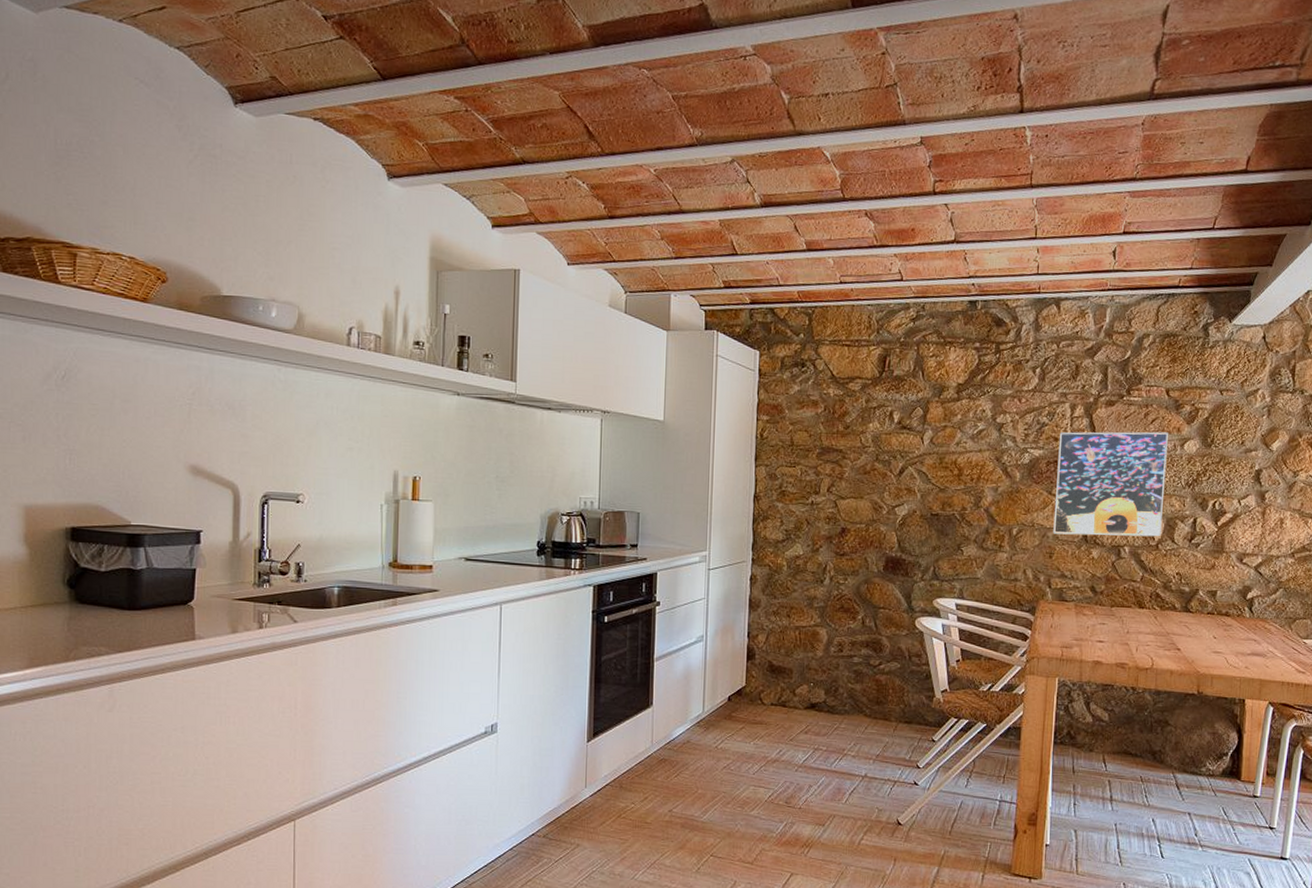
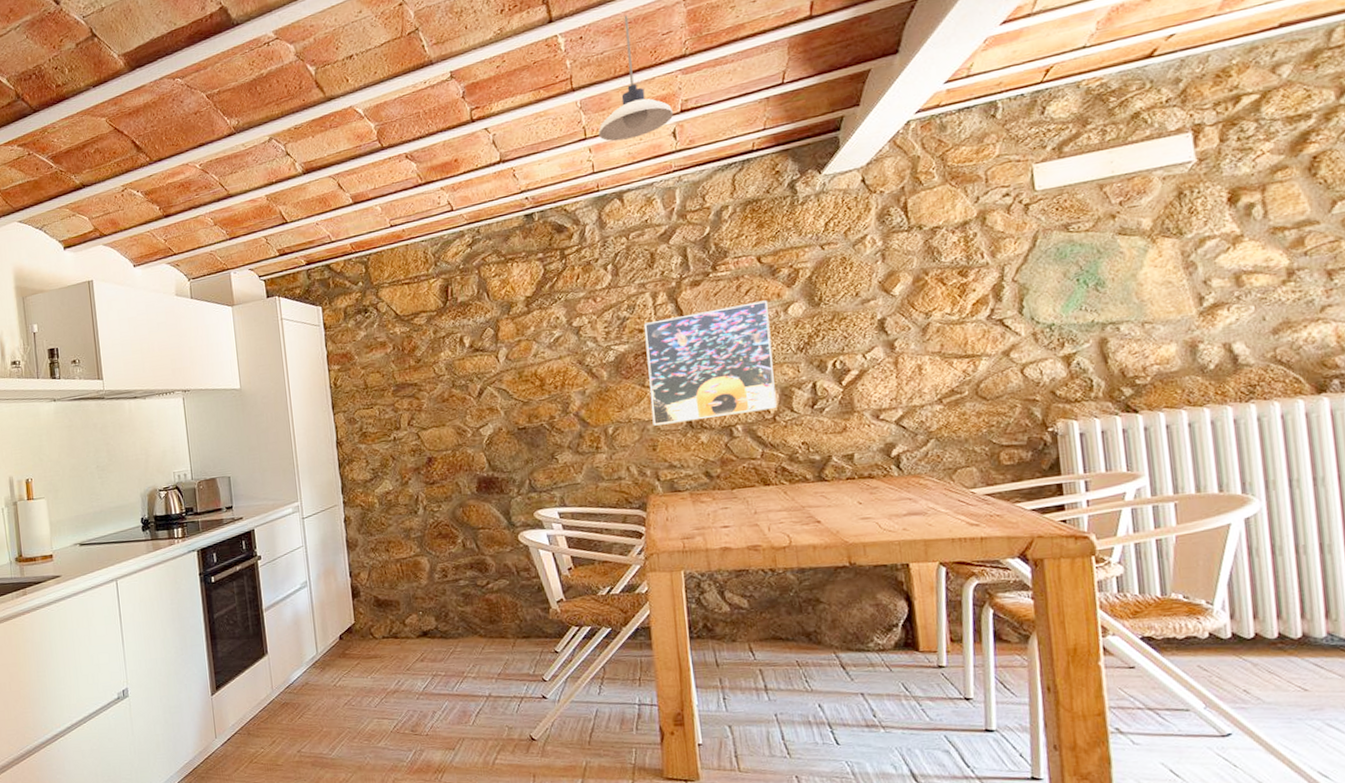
pendant light: none [1048,124,1117,249] -> present [598,15,674,142]

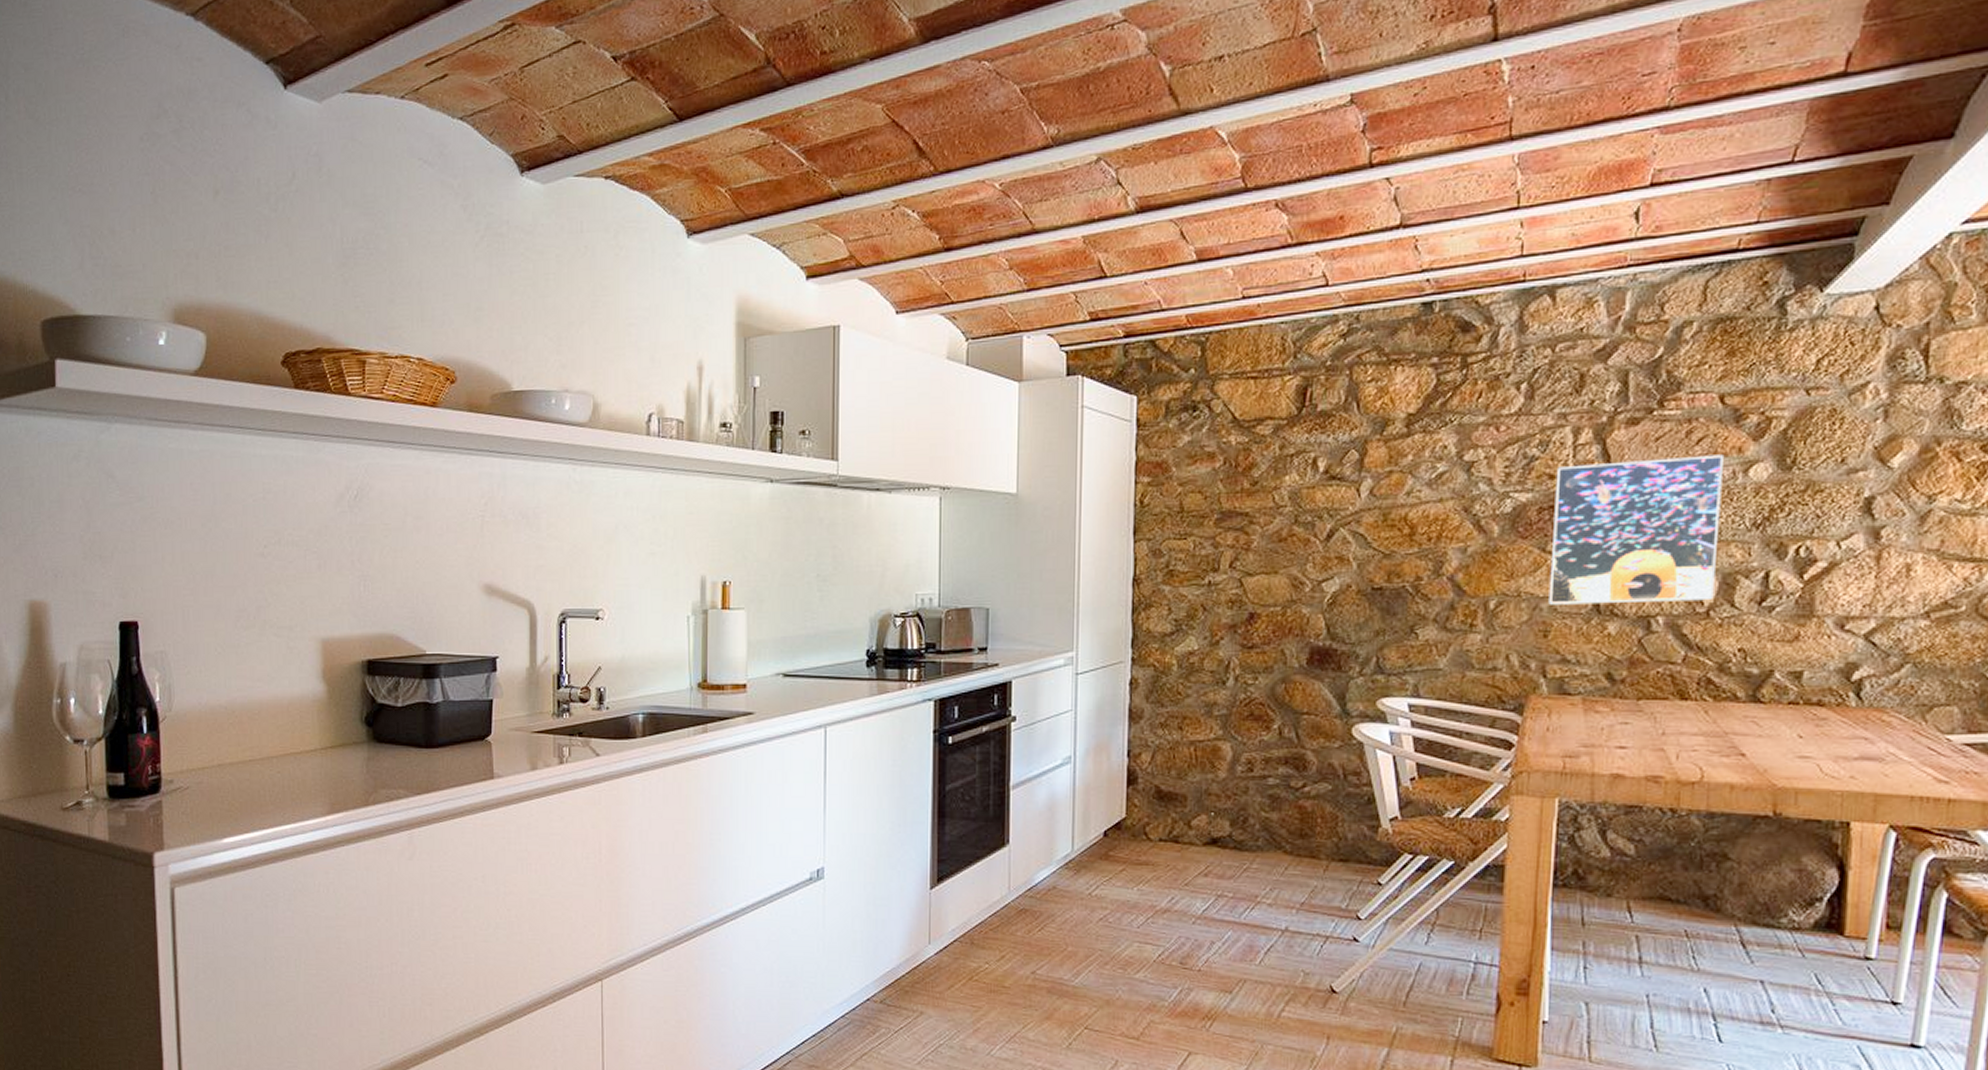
pendant light: present [598,15,674,142] -> none [1536,42,1641,216]

